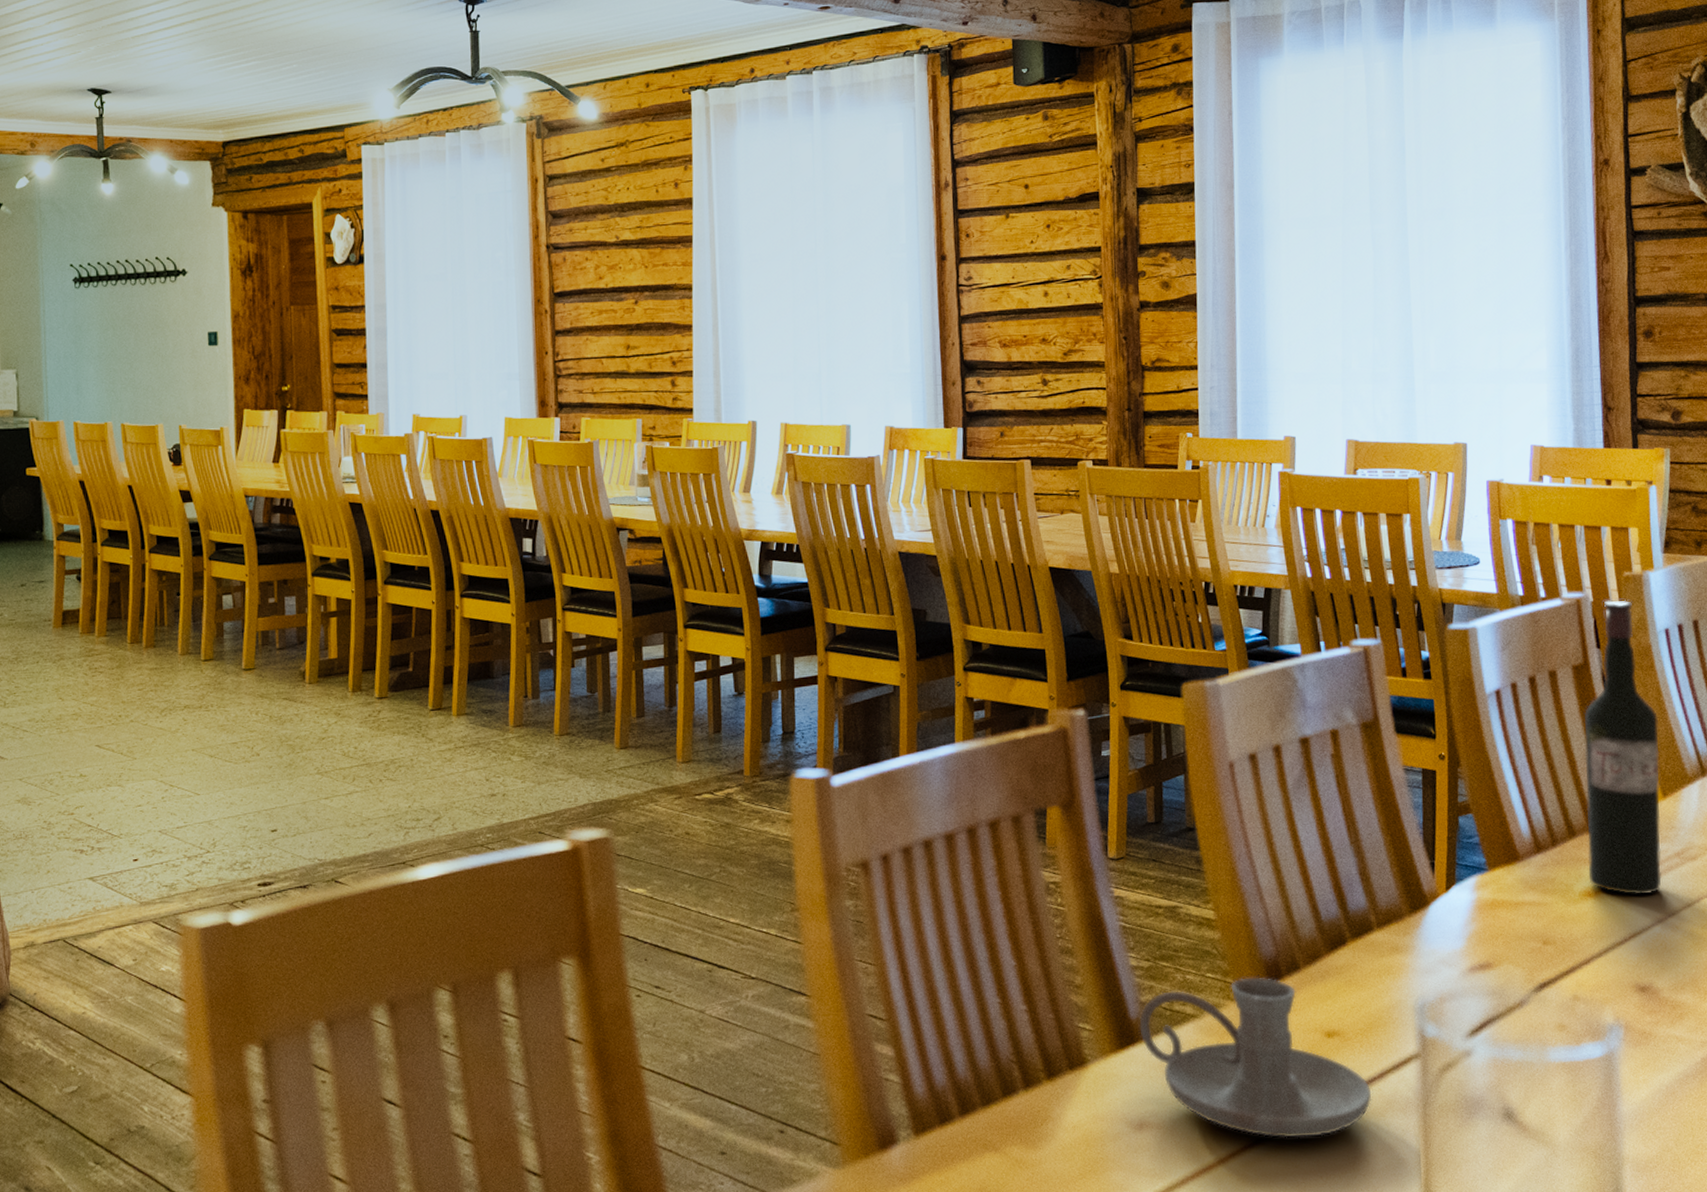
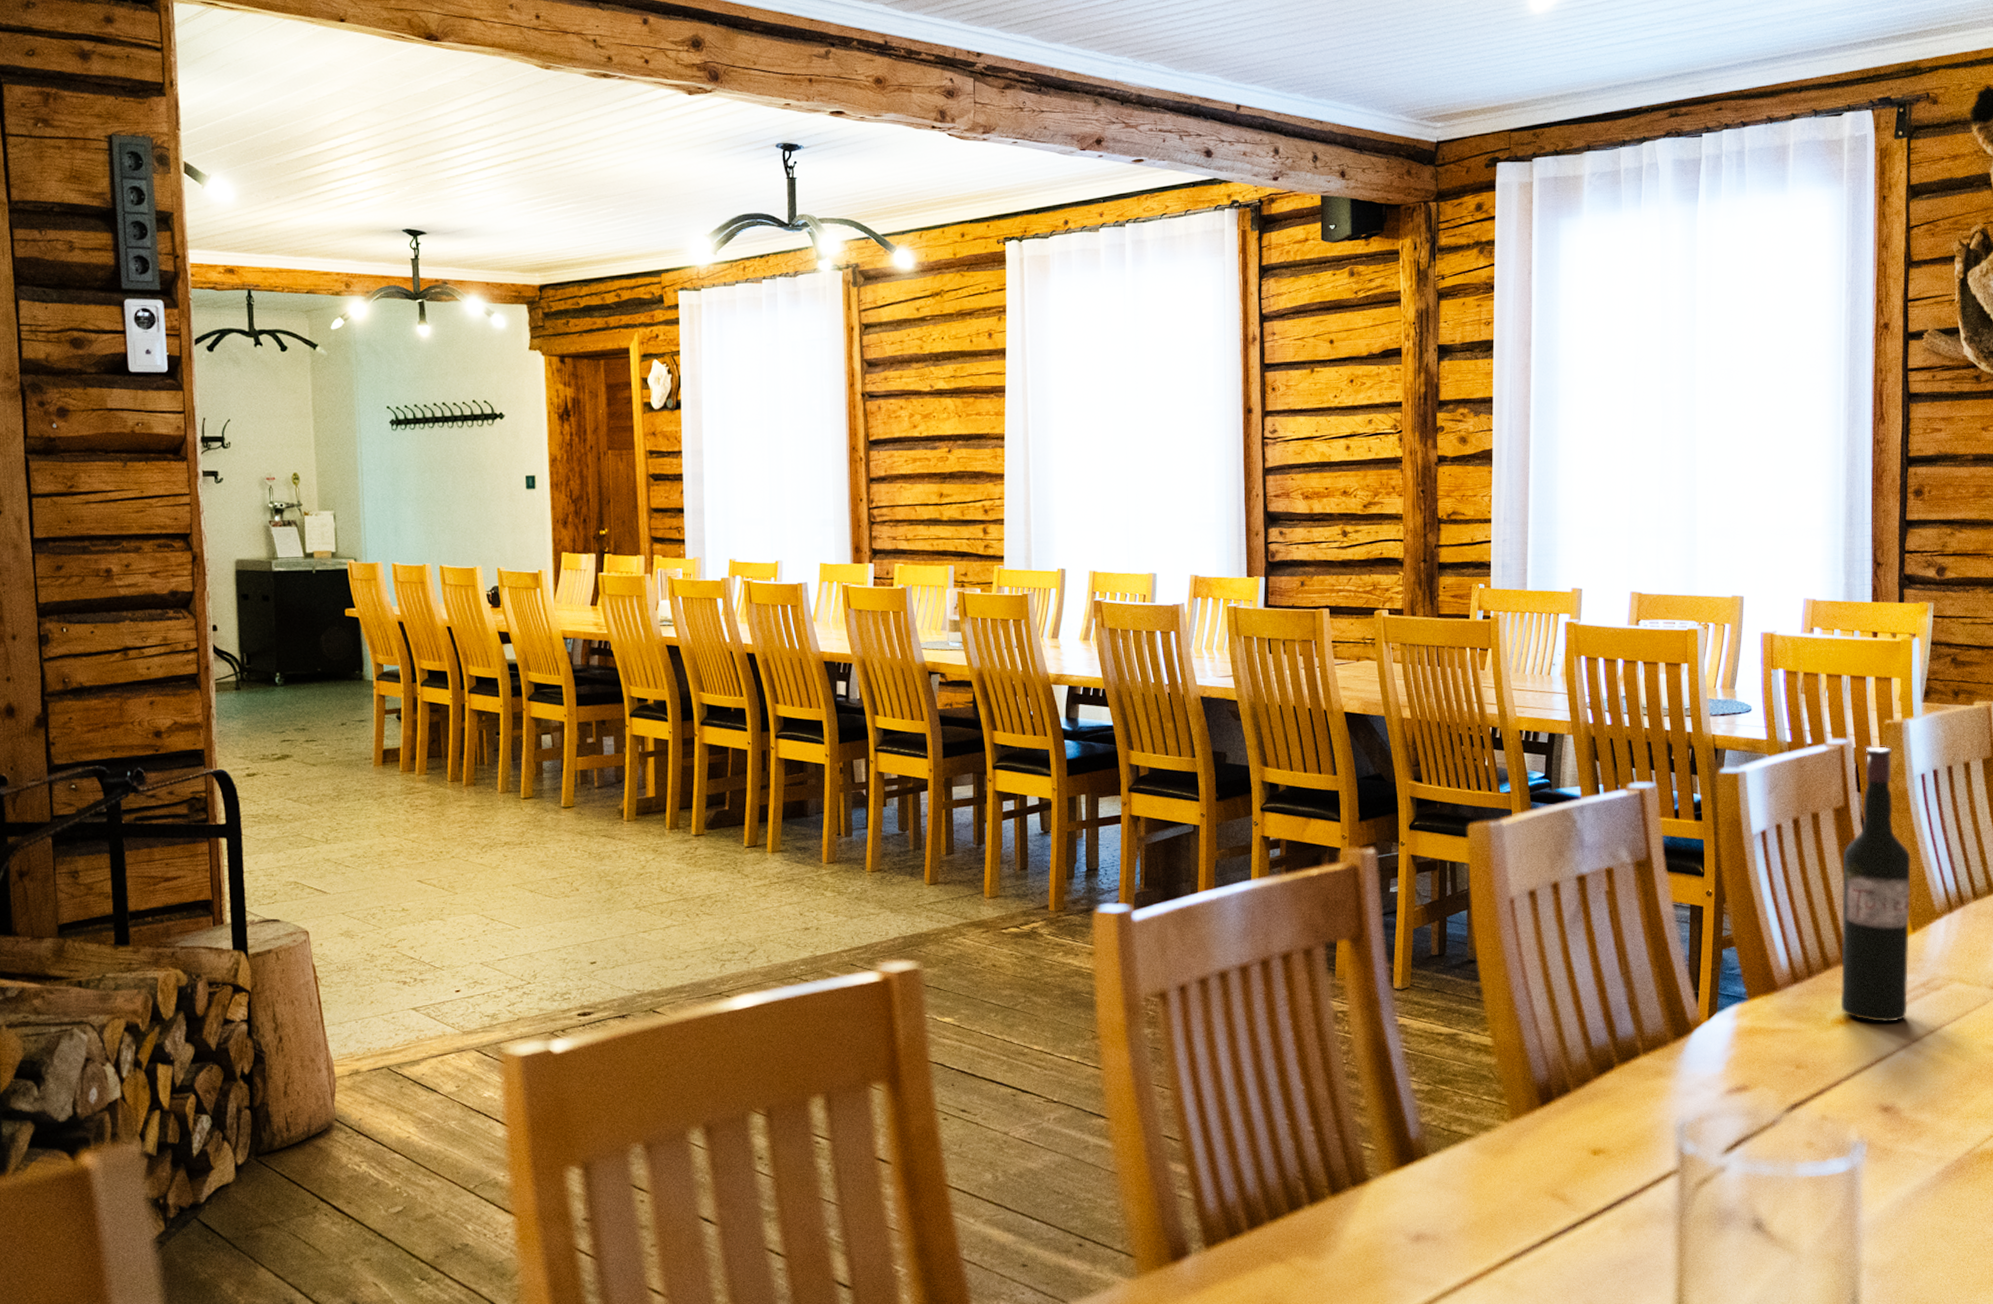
candle holder: present [1139,978,1372,1138] -> none [1419,1100,1633,1248]

